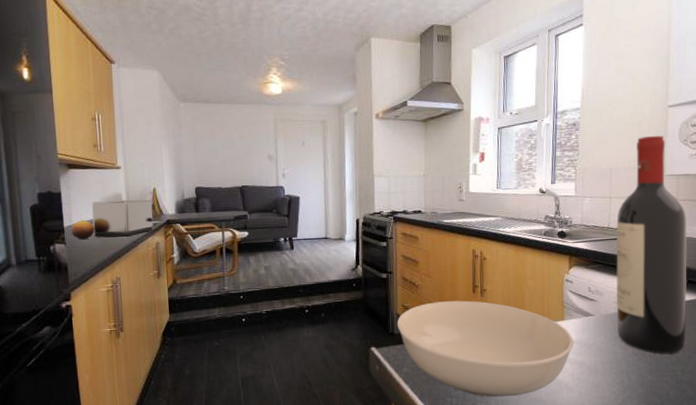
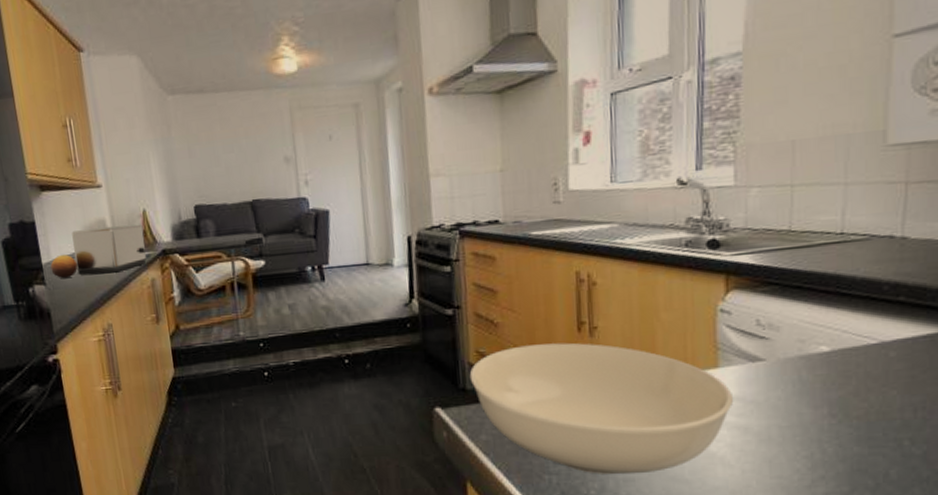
wine bottle: present [616,135,688,354] -> none [801,83,925,416]

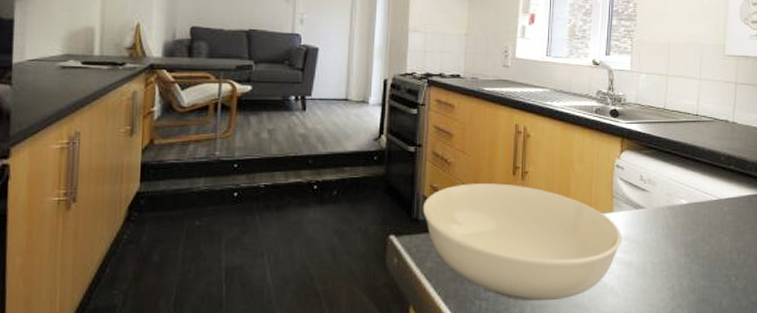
fruit: present [50,254,78,279] -> none [21,55,54,81]
toaster: present [72,224,147,275] -> none [51,34,134,81]

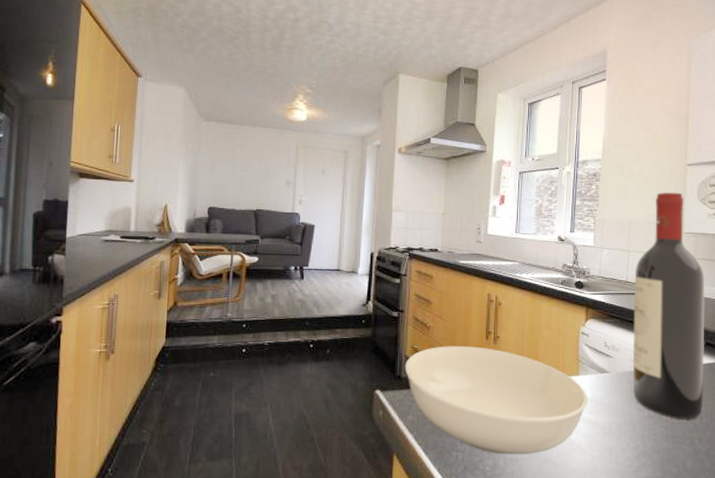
wine bottle: none [669,11,746,257] -> present [632,192,706,420]

